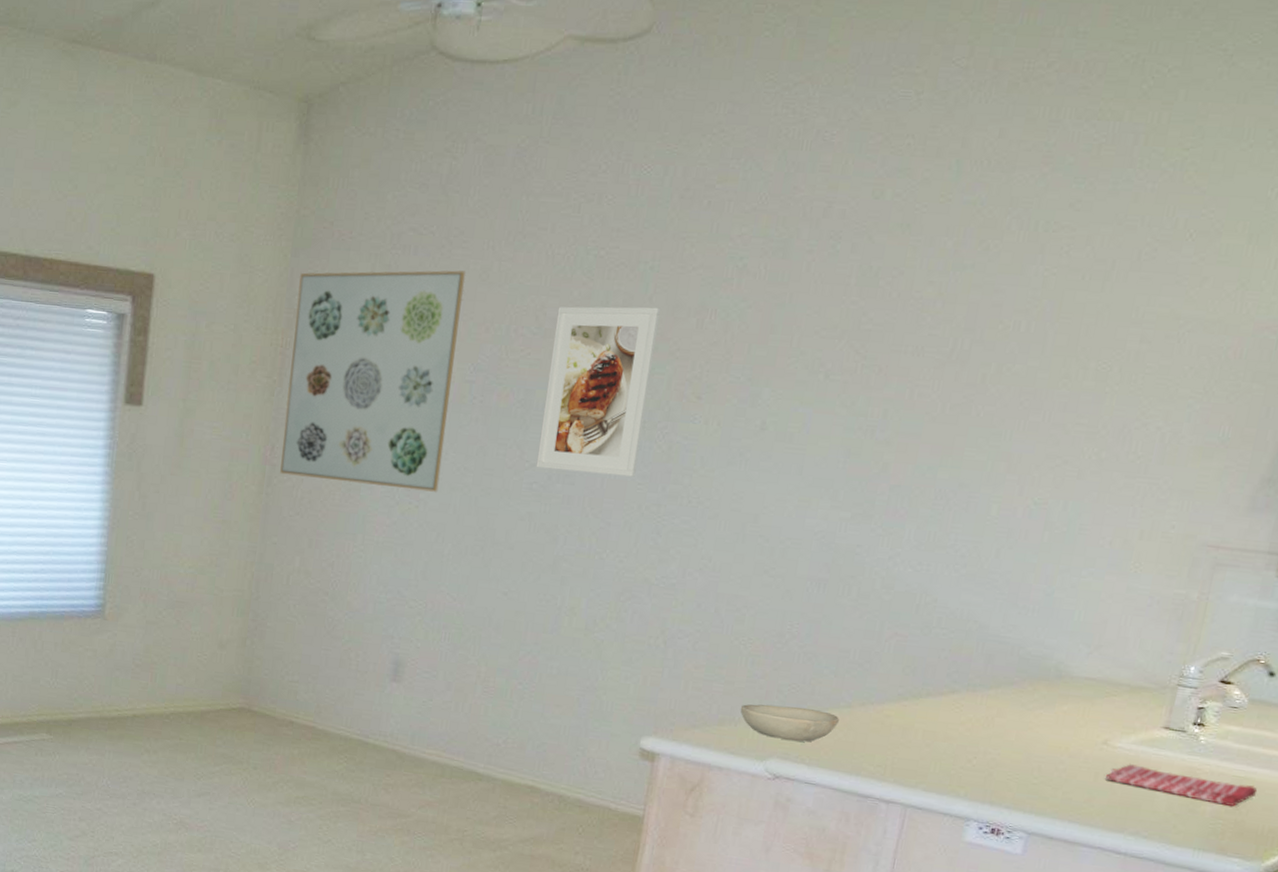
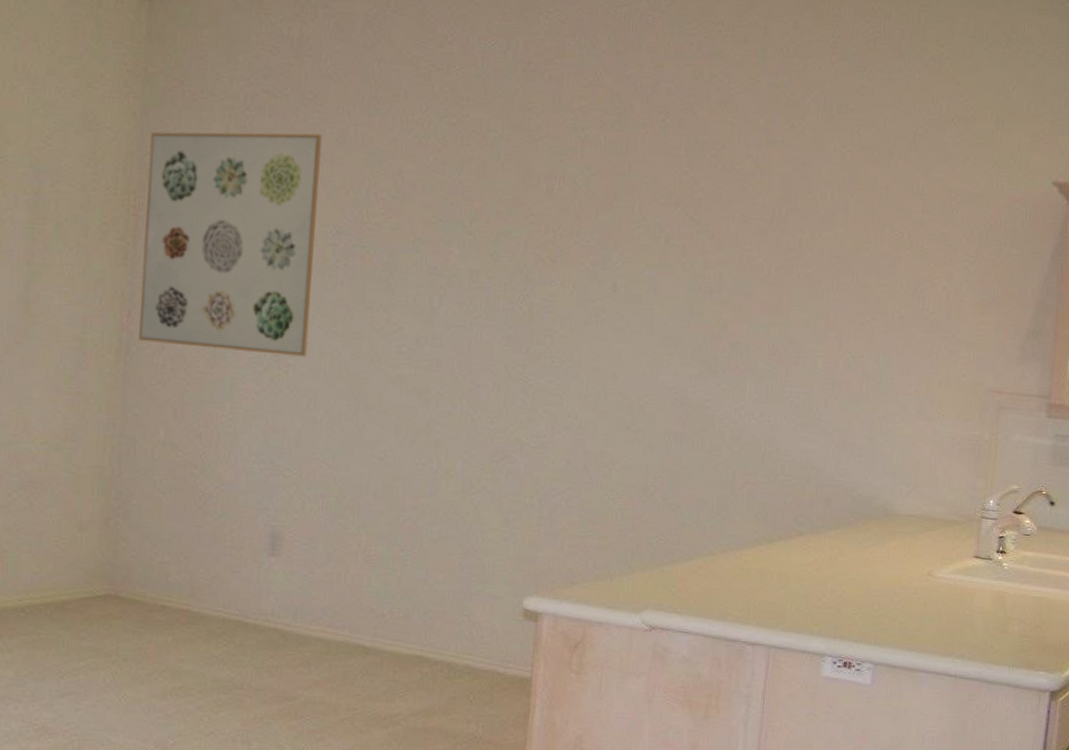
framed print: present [536,306,660,477] -> none [403,171,512,339]
bowl: present [740,704,839,742] -> none [614,557,704,592]
dish towel: present [1104,764,1258,806] -> none [932,592,1052,624]

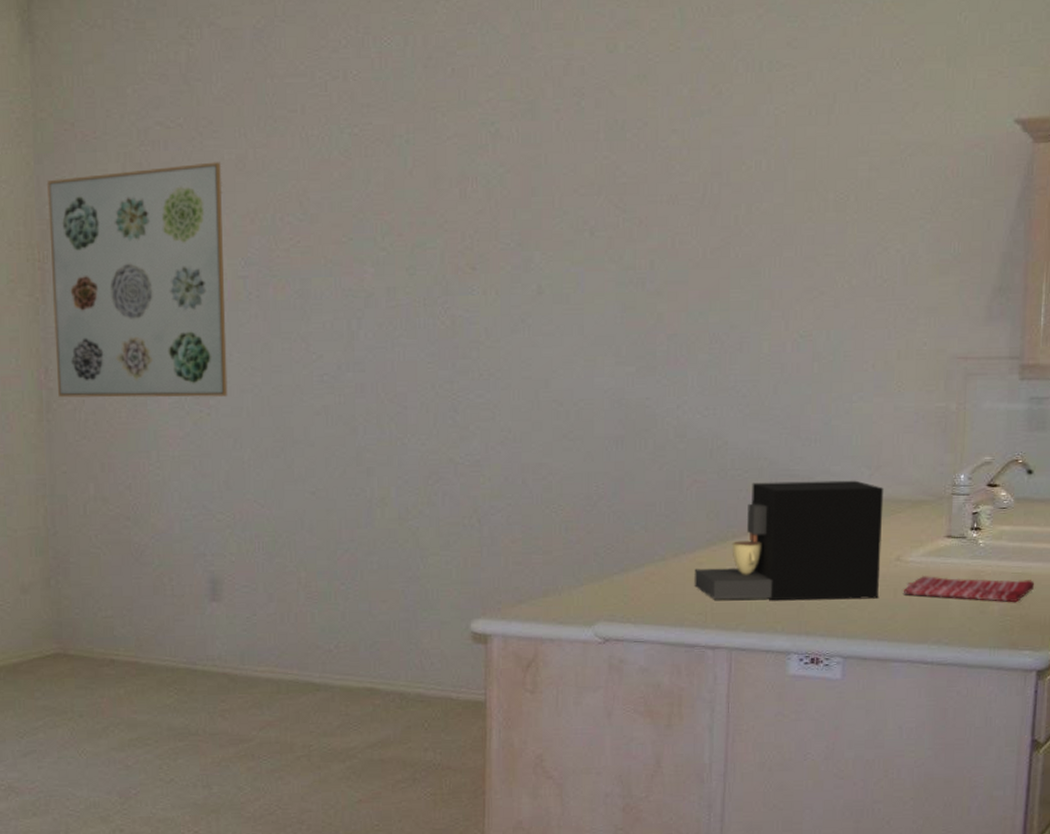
coffee maker: none [739,489,920,610] -> present [694,480,884,601]
dish towel: none [932,592,1052,624] -> present [903,576,1035,602]

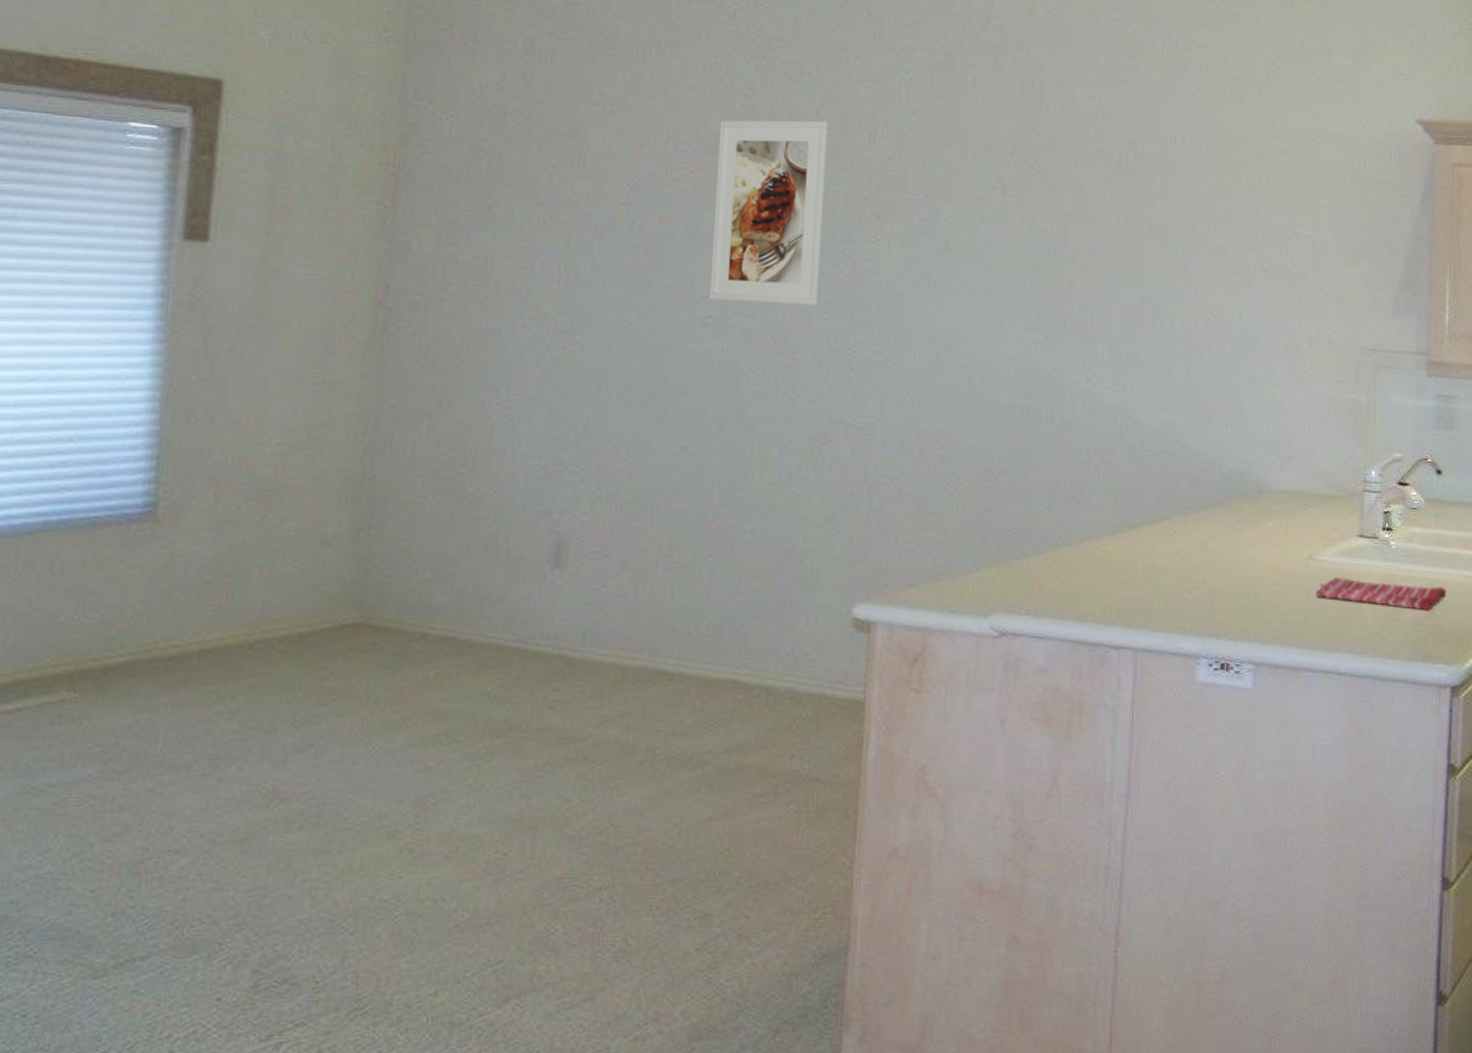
wall art: present [47,162,228,398] -> none [397,79,614,333]
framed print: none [320,181,424,359] -> present [709,119,830,306]
coffee maker: present [694,480,884,601] -> none [1099,466,1296,600]

